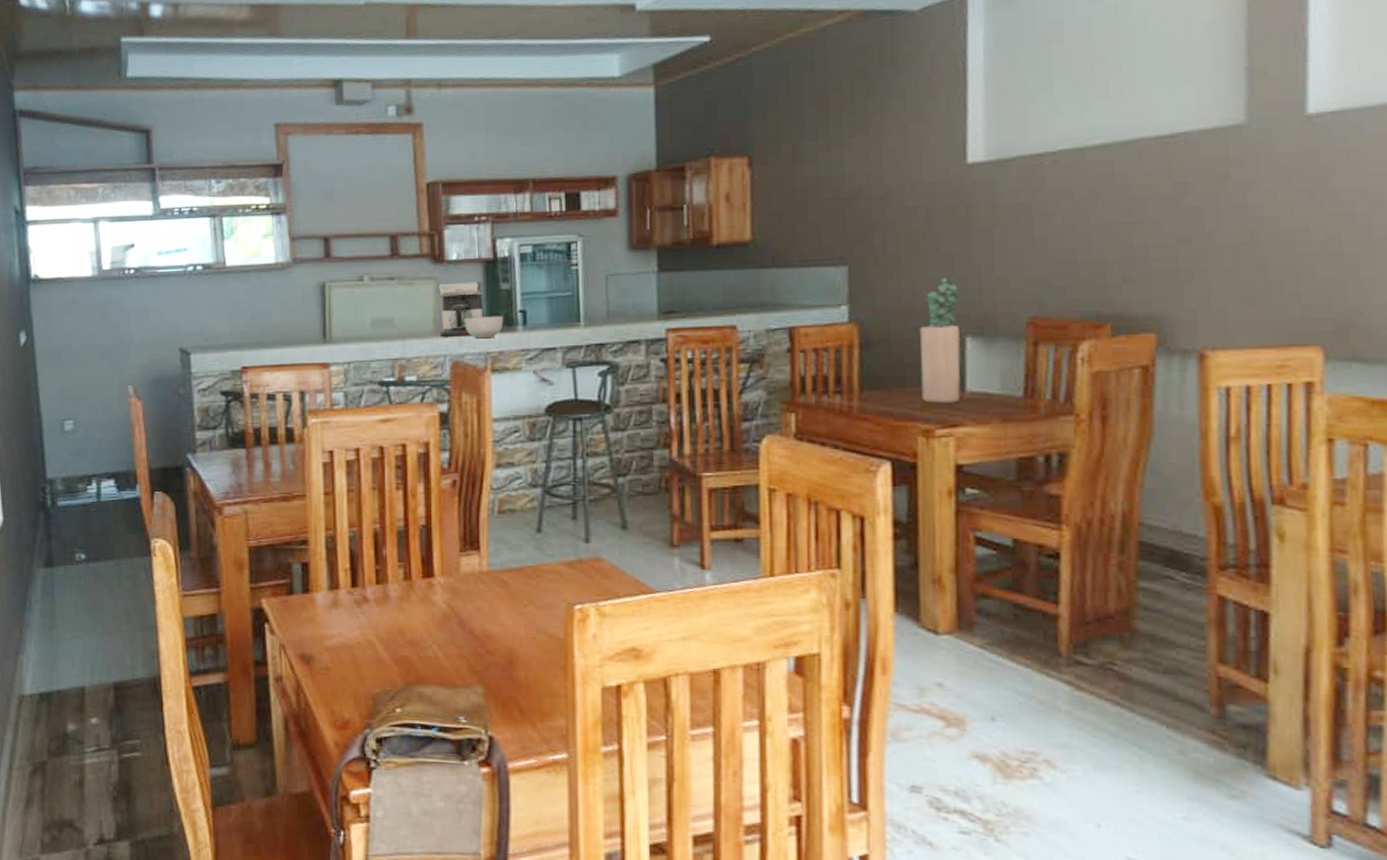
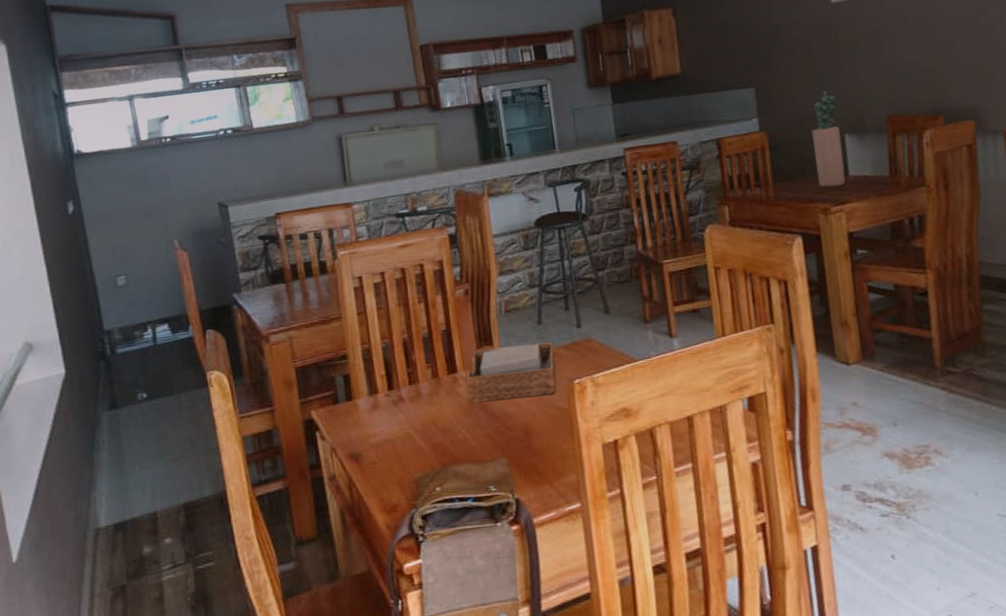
coffee maker: present [439,282,484,338] -> none [438,123,478,173]
napkin holder: none [443,553,555,619] -> present [465,342,557,404]
bowl: present [464,316,504,339] -> none [462,150,494,171]

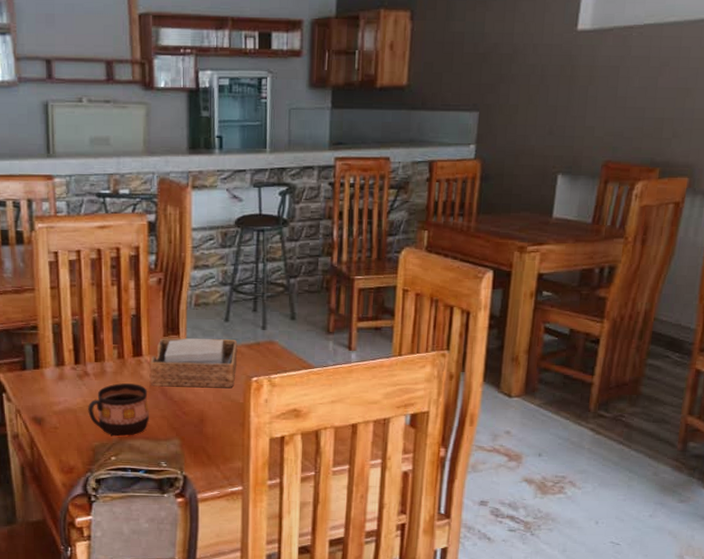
cup: none [406,403,472,463] -> present [88,383,149,436]
vase: present [811,86,846,188] -> none [521,120,558,227]

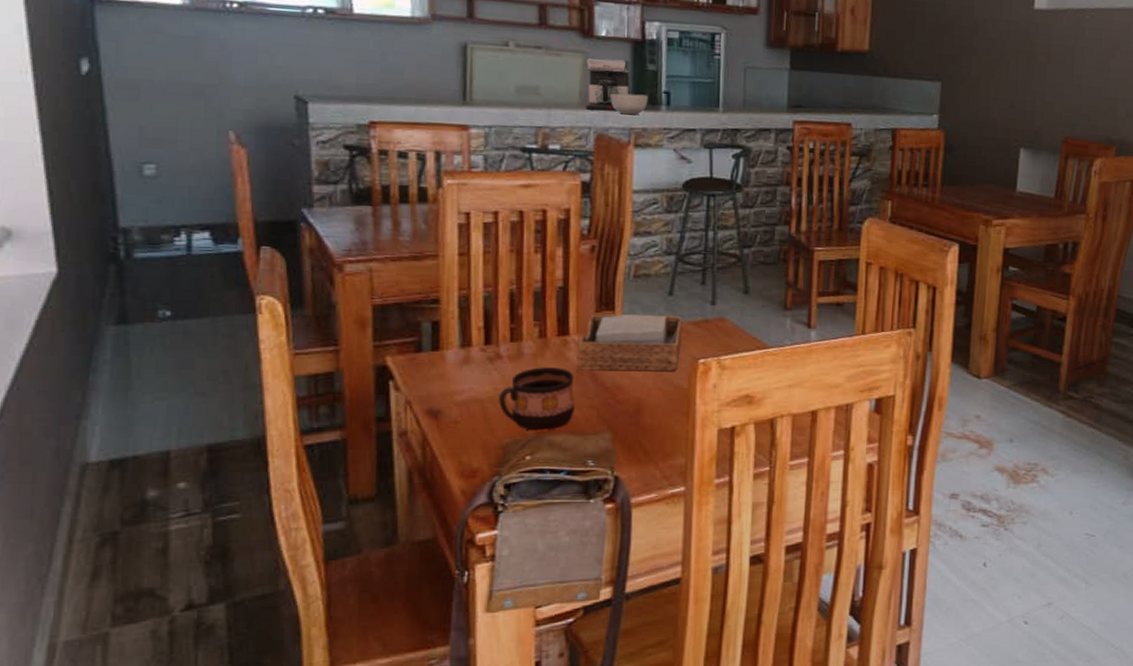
coffee maker: none [149,108,187,158] -> present [586,57,631,112]
bowl: none [170,139,203,160] -> present [610,93,649,116]

